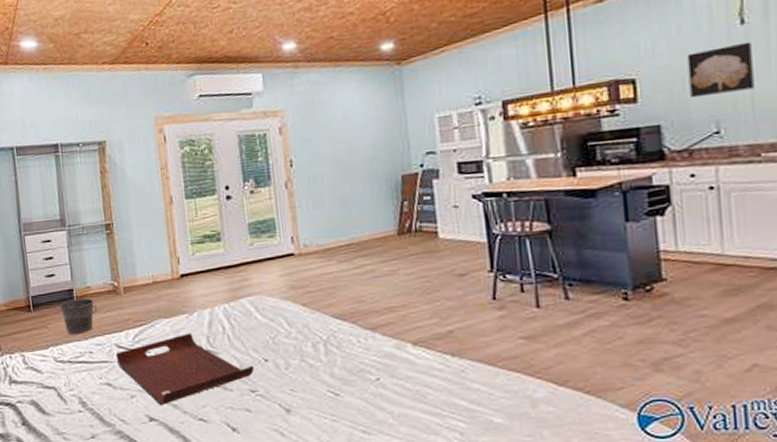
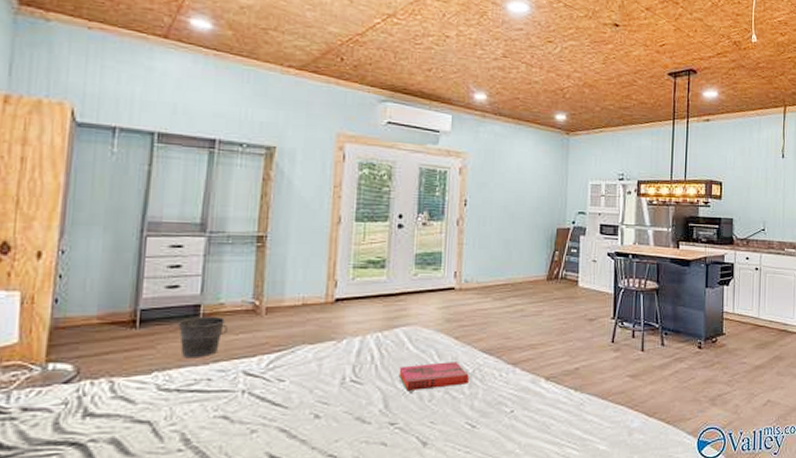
serving tray: present [115,333,254,405] -> none [241,361,397,440]
hardback book: none [250,329,324,360] -> present [398,362,469,392]
wall art: present [687,41,754,98] -> none [751,170,786,203]

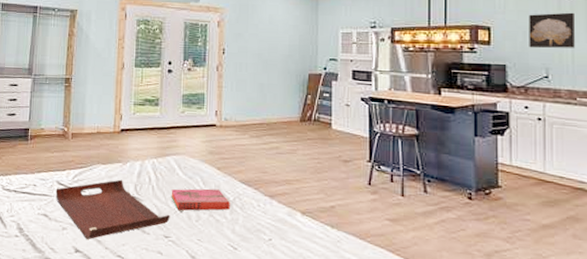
bucket: present [178,316,228,359] -> none [15,137,46,169]
serving tray: none [241,361,397,440] -> present [55,179,170,239]
wall art: none [751,170,786,203] -> present [529,12,575,49]

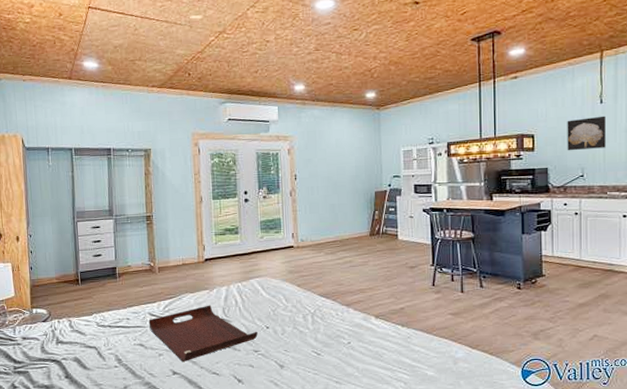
hardback book: present [171,188,230,211] -> none [257,304,312,327]

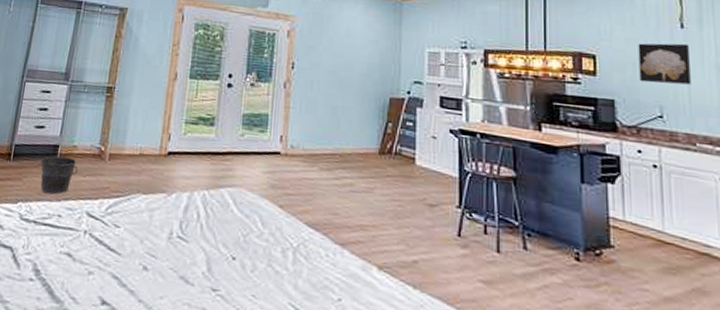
bucket: none [104,275,135,305] -> present [40,156,78,195]
serving tray: present [148,305,258,362] -> none [83,213,220,289]

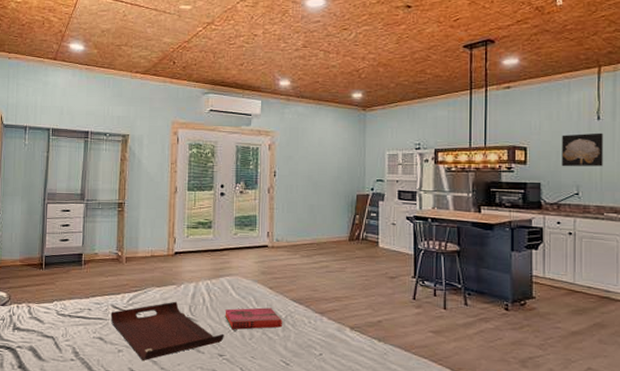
bucket: present [40,156,78,195] -> none [69,262,100,293]
serving tray: none [83,213,220,289] -> present [110,301,224,360]
hardback book: none [222,229,293,260] -> present [225,307,282,330]

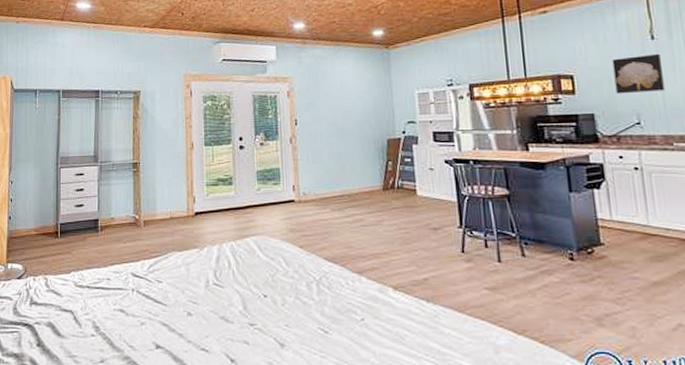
serving tray: present [110,301,224,360] -> none [131,266,254,333]
hardback book: present [225,307,282,330] -> none [253,269,317,296]

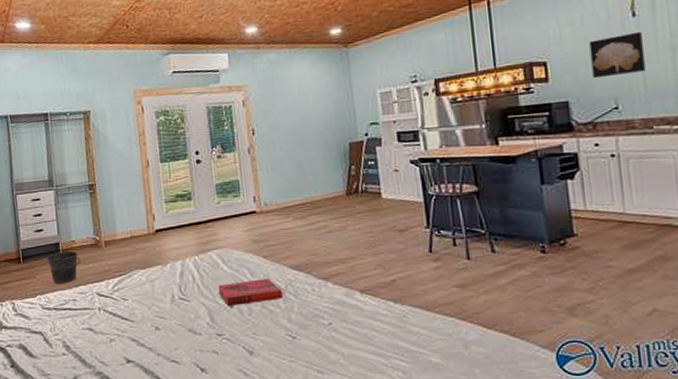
bucket: none [85,228,118,262] -> present [47,251,81,285]
hardback book: none [253,269,317,296] -> present [217,278,283,307]

